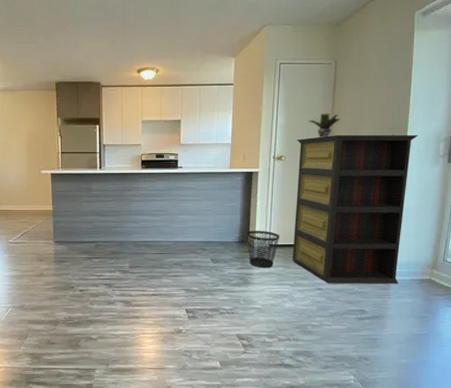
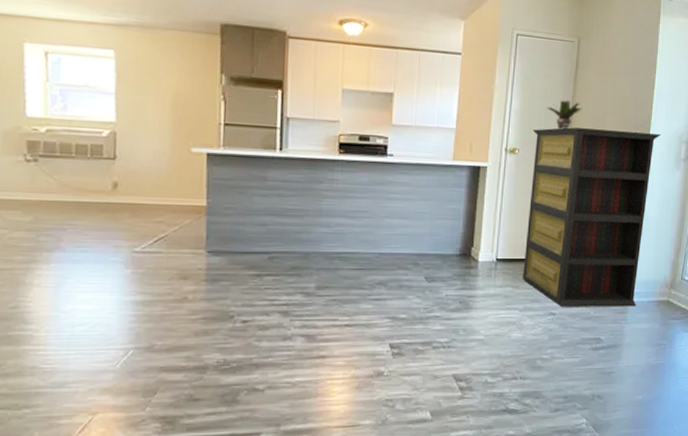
wastebasket: present [246,230,280,268] -> none [469,240,510,289]

